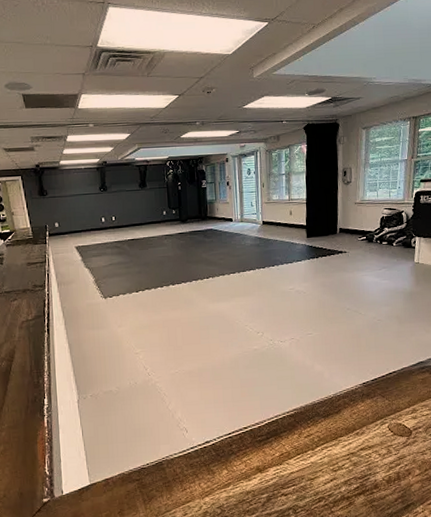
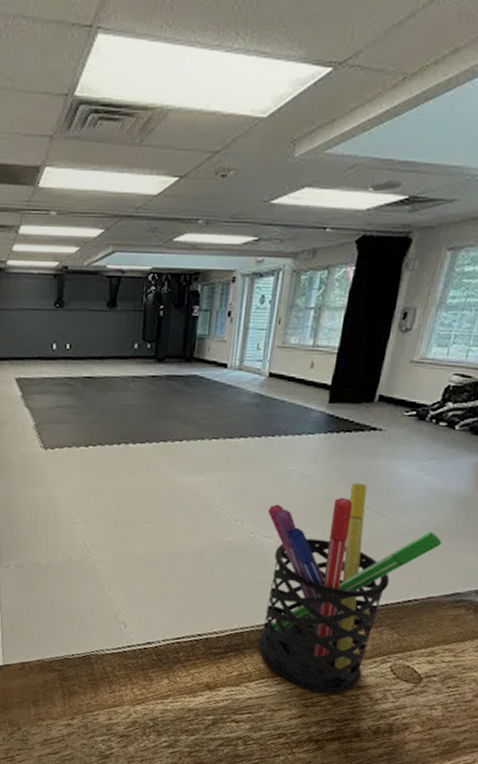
pen holder: none [279,292,403,457] -> present [258,483,443,694]

